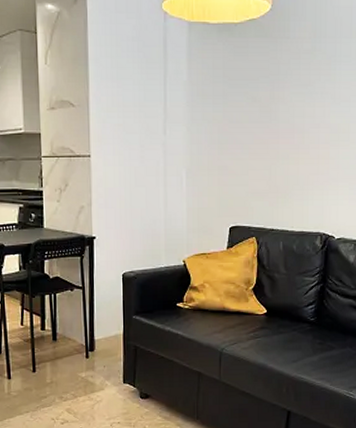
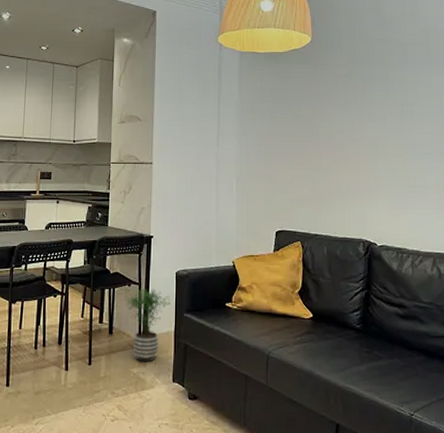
potted plant: none [68,292,118,366] -> present [125,289,171,363]

